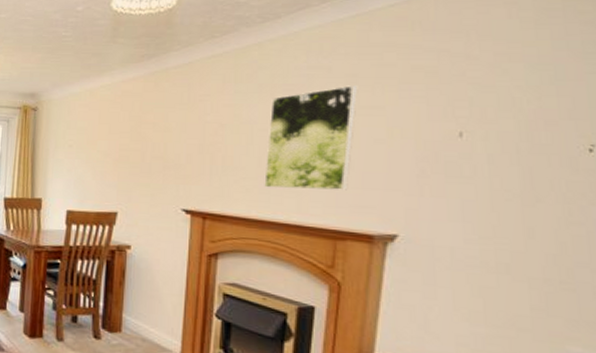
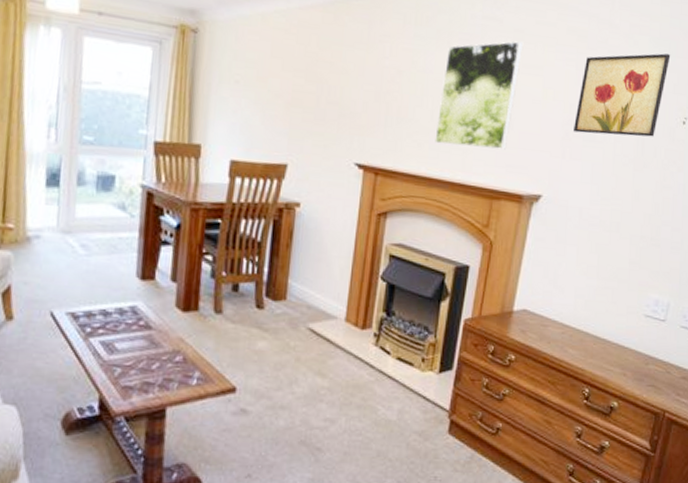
wall art: none [431,78,559,170] -> present [574,53,671,137]

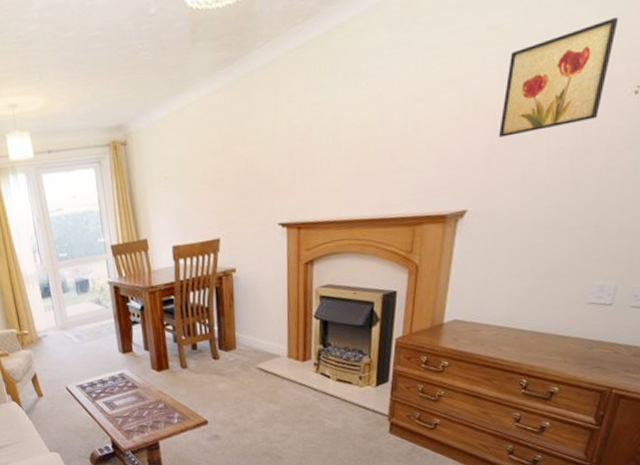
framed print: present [435,41,524,150] -> none [351,58,437,187]

